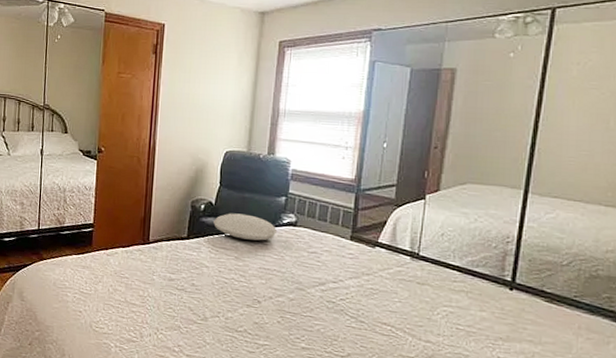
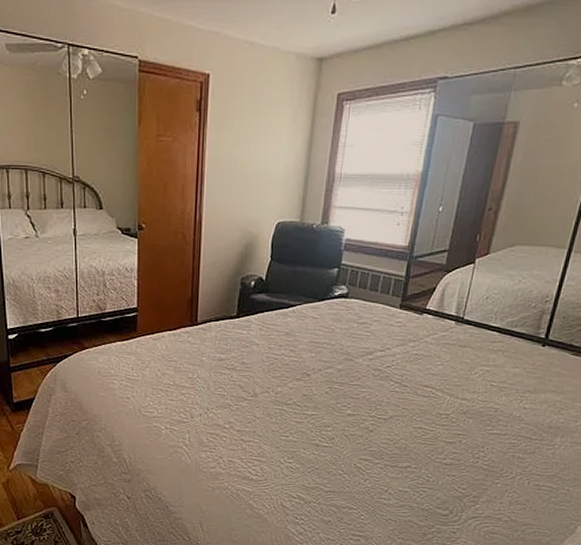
cushion: present [213,213,278,241] -> none [264,288,329,315]

